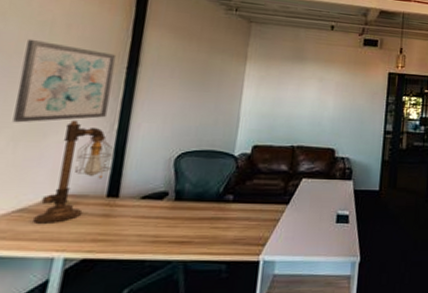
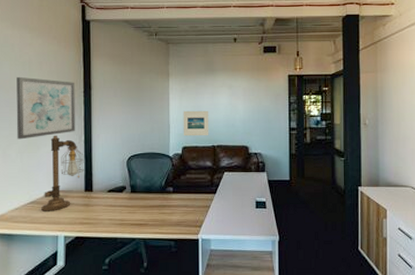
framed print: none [255,102,292,135] -> present [183,110,209,137]

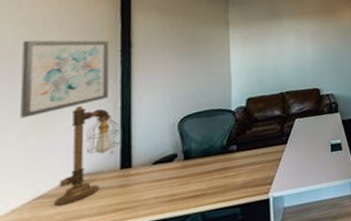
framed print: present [183,110,209,137] -> none [246,56,277,87]

